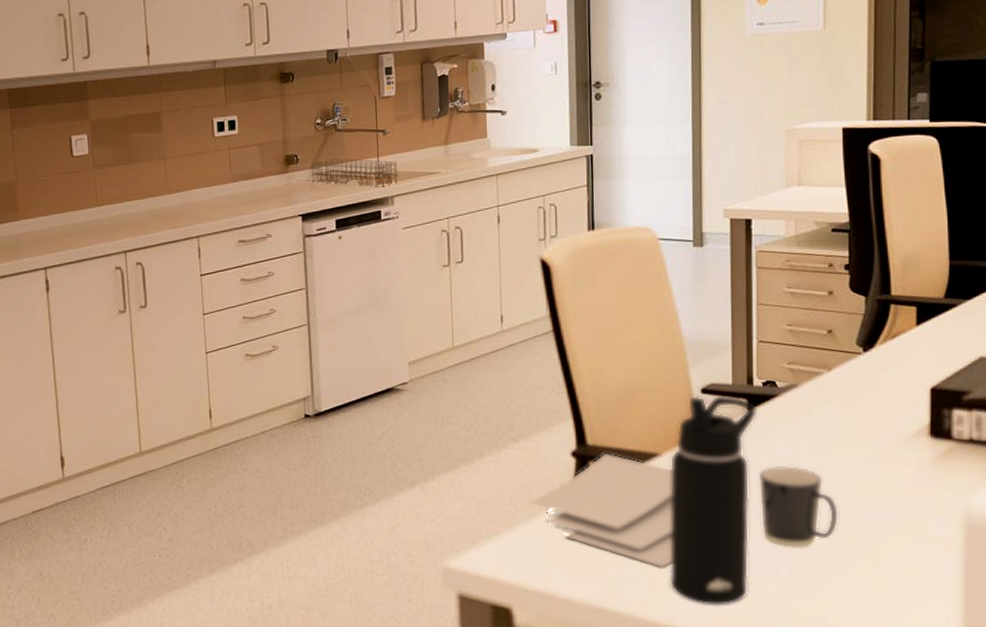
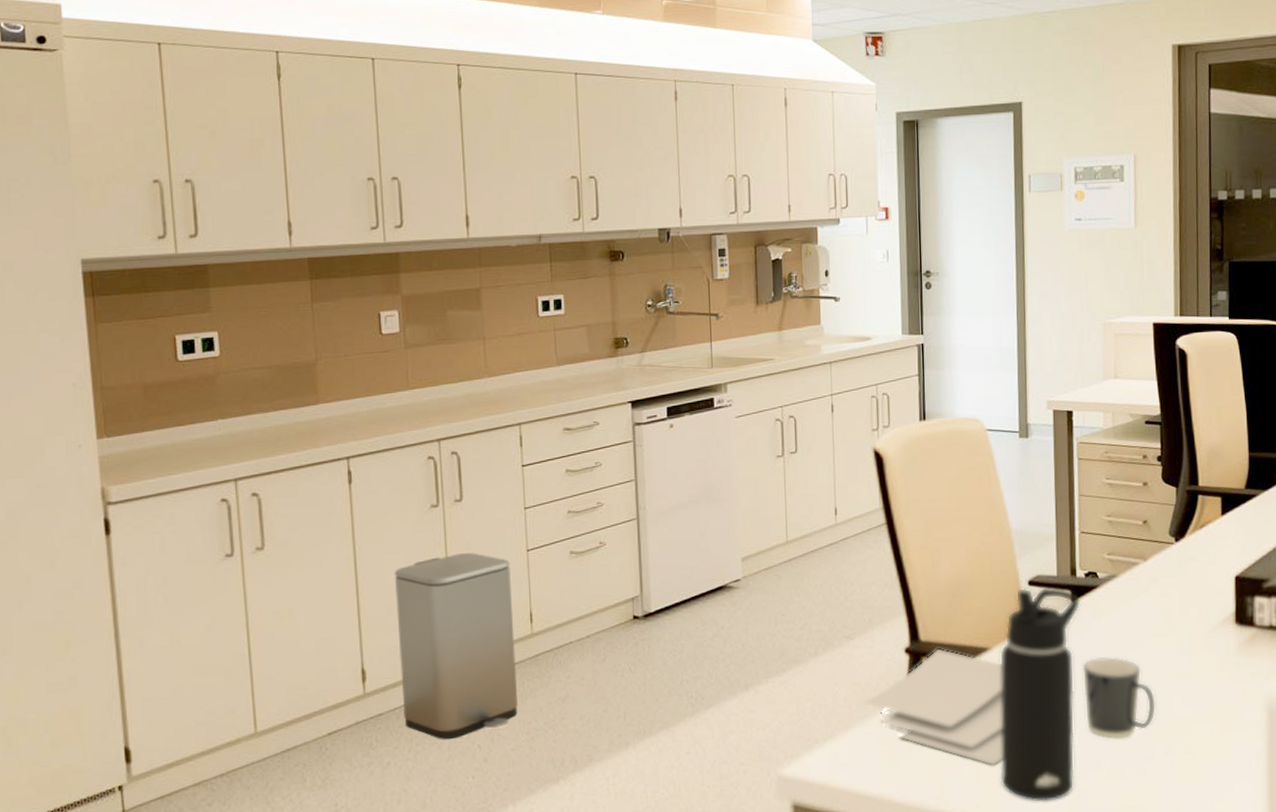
pedal bin: none [87,354,199,521] -> present [394,553,518,739]
dish rack: present [311,158,398,188] -> none [641,342,732,374]

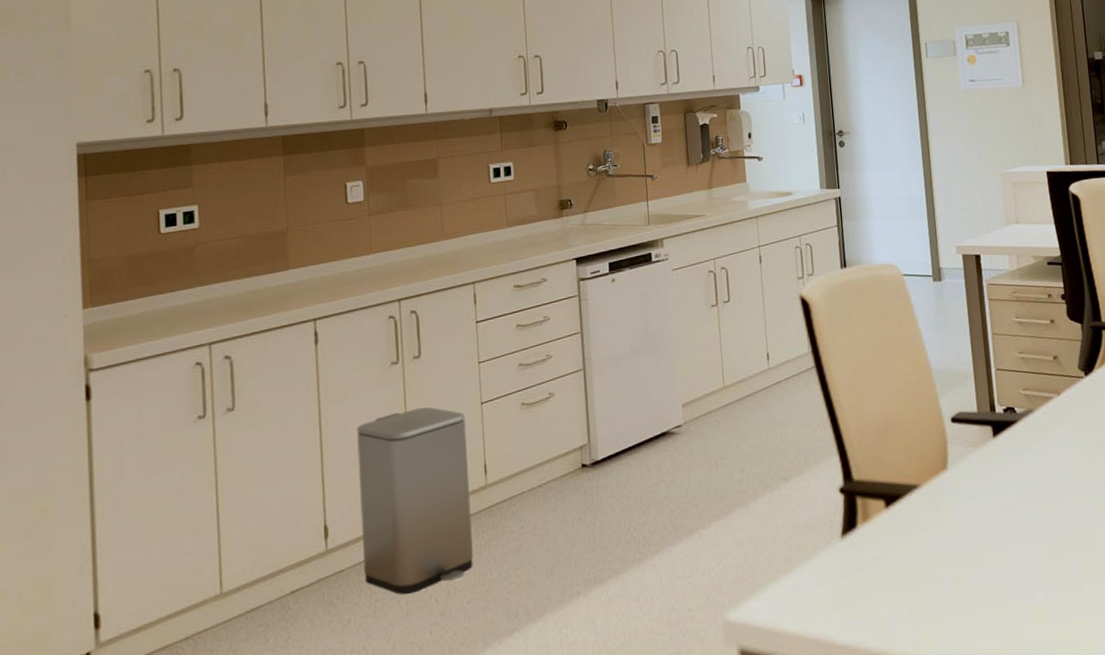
papers: present [863,648,1003,766] -> none [802,487,939,604]
water bottle: present [999,587,1081,801] -> none [928,423,1010,639]
mug: present [1082,656,1157,740] -> none [1007,489,1082,573]

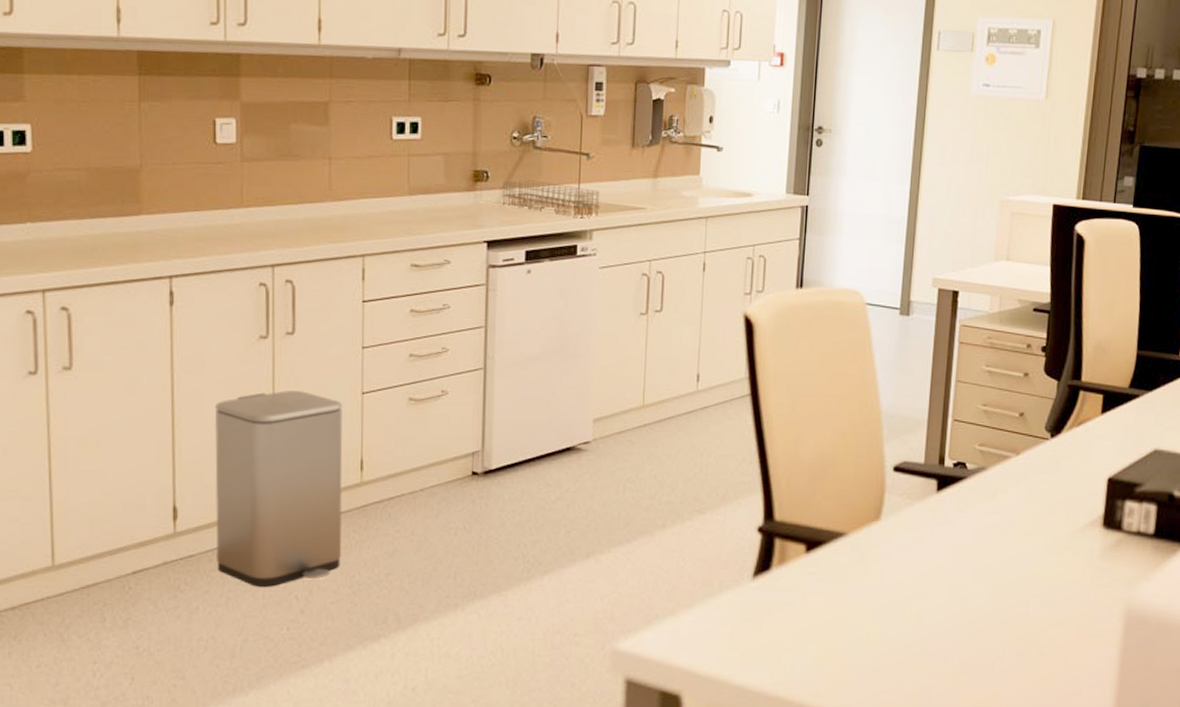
dish rack: none [584,203,667,231] -> present [502,179,600,219]

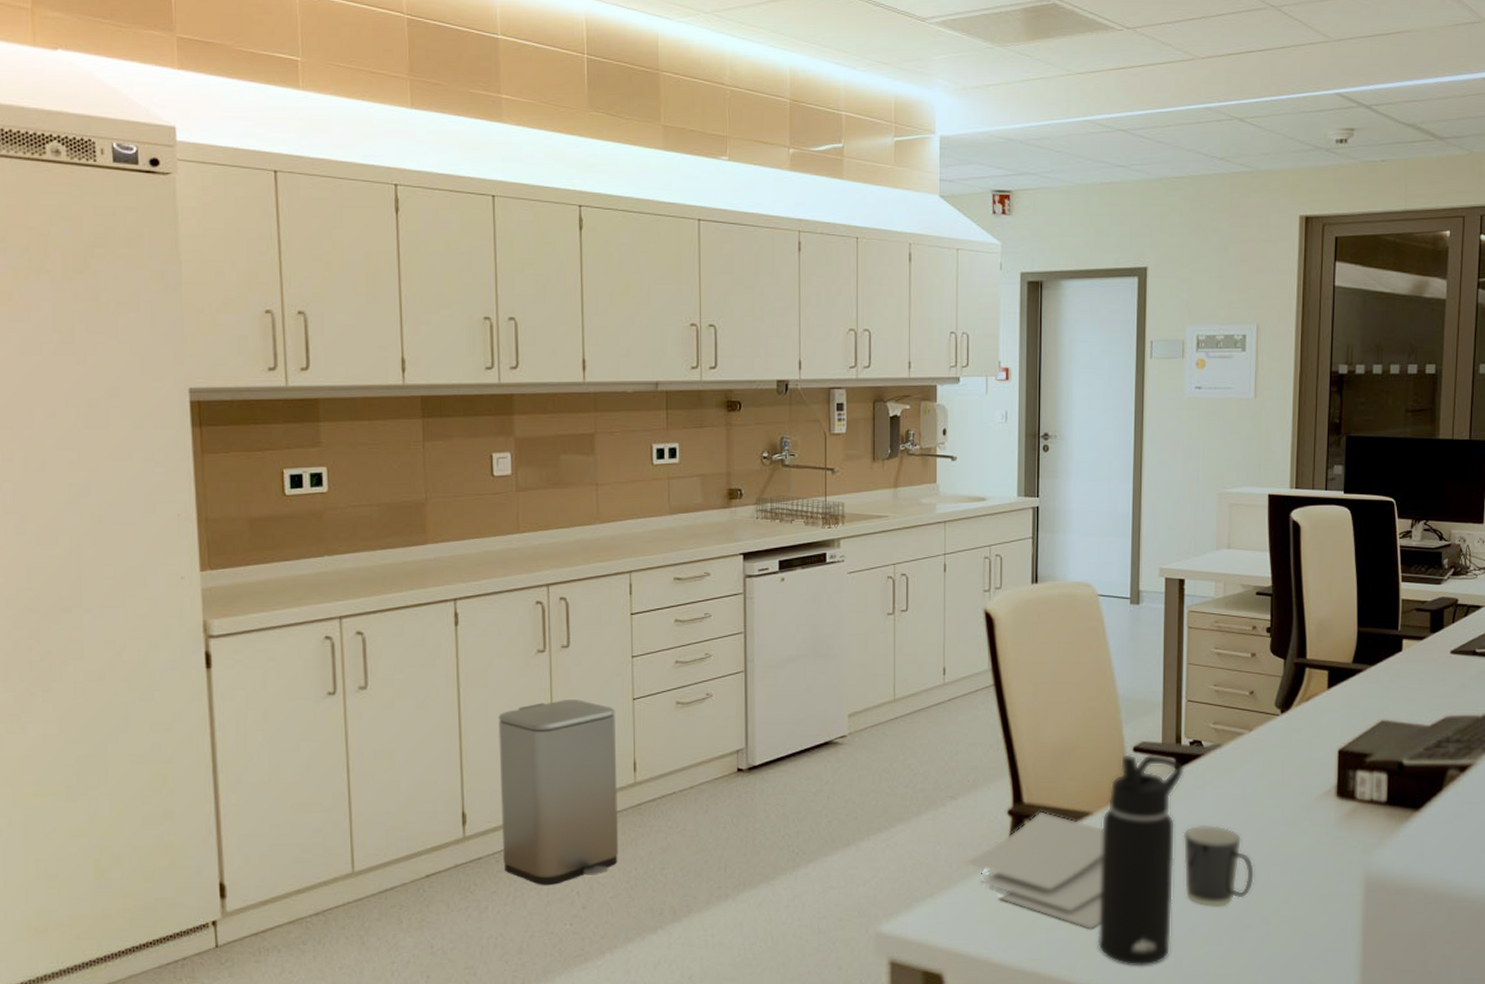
papers: none [709,530,857,655] -> present [964,811,1103,930]
water bottle: none [844,474,946,693] -> present [1098,754,1185,965]
mug: none [938,550,1013,637] -> present [1183,824,1255,908]

